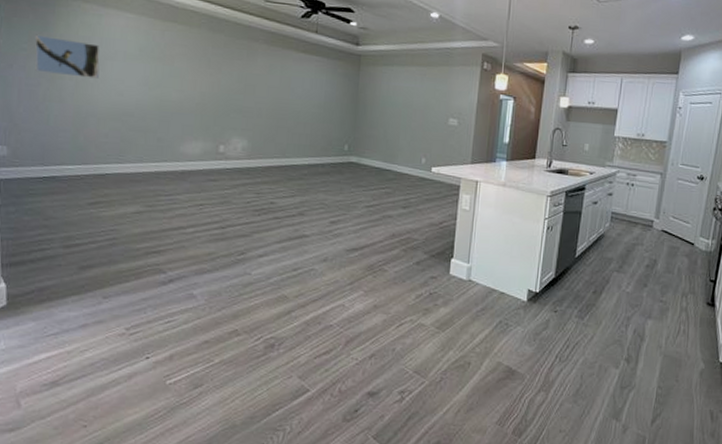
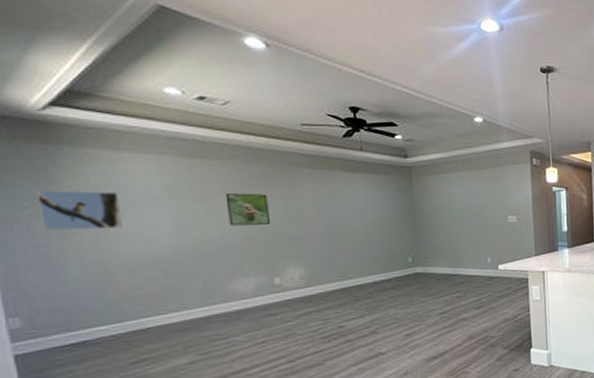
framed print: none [188,58,225,95] -> present [225,192,270,226]

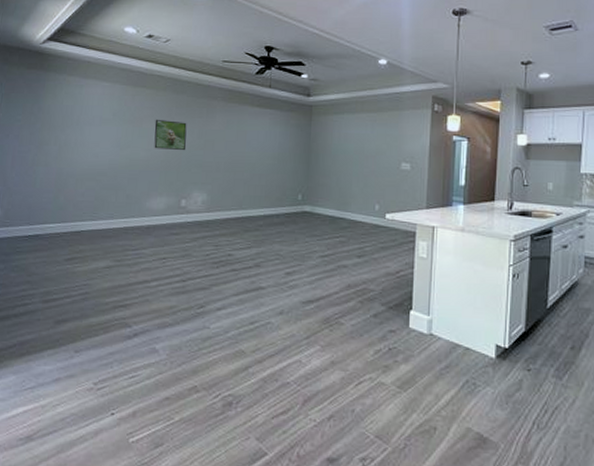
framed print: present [35,189,122,231] -> none [27,106,80,143]

